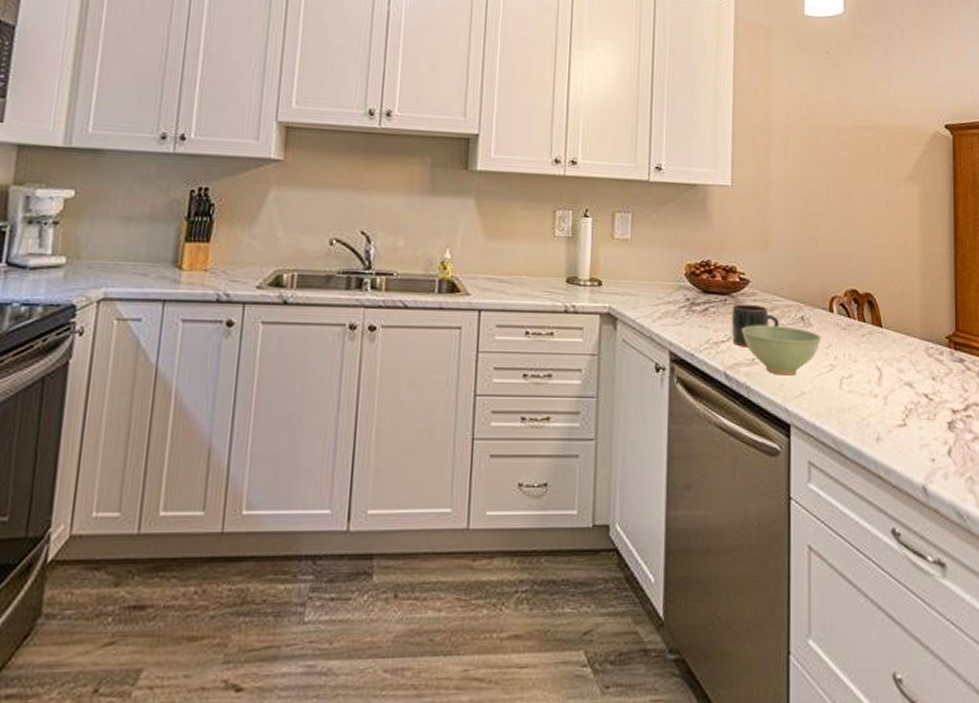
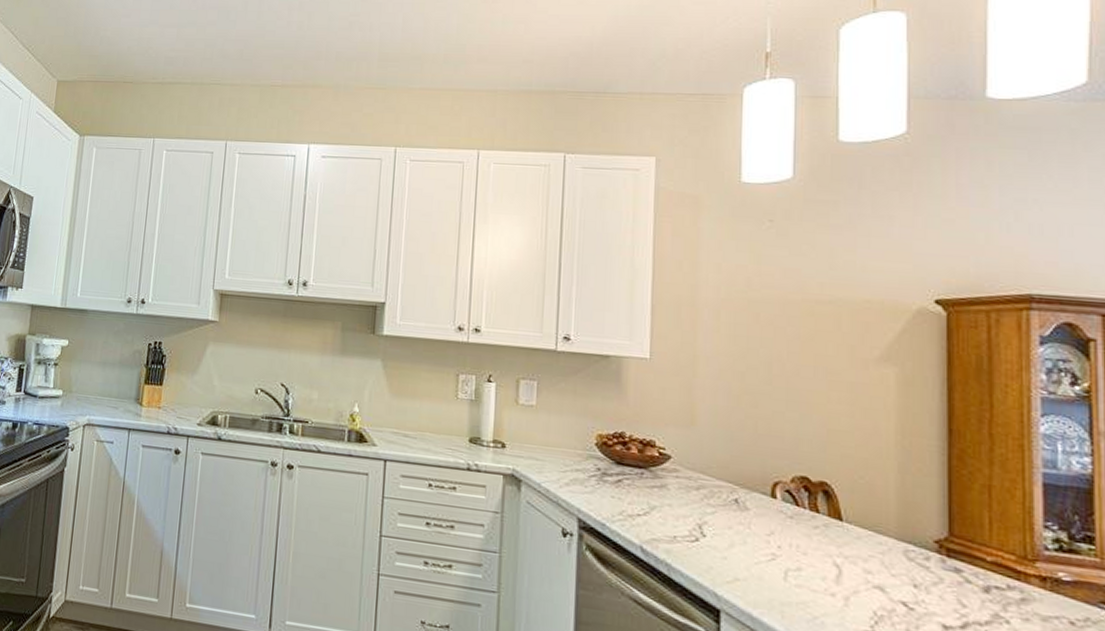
mug: present [731,303,779,347] -> none [649,478,707,524]
bowl: present [741,325,821,376] -> none [660,502,761,560]

